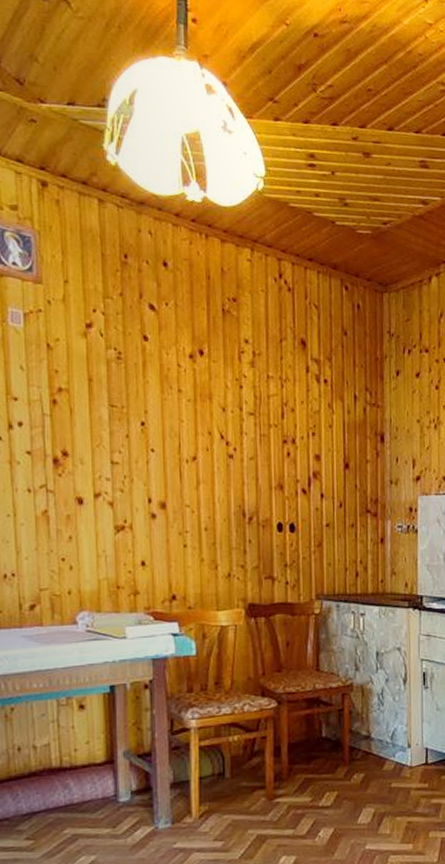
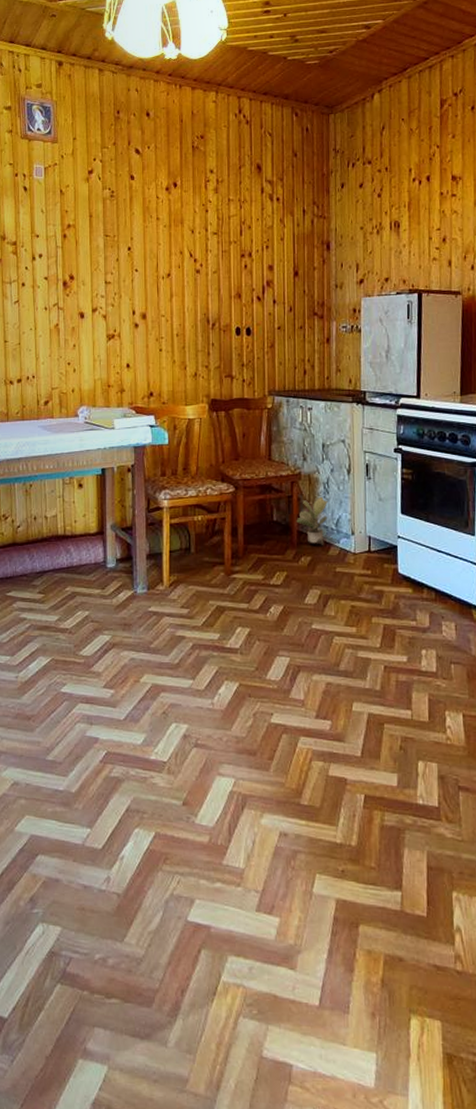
potted plant: none [348,708,383,760] -> present [296,496,328,545]

